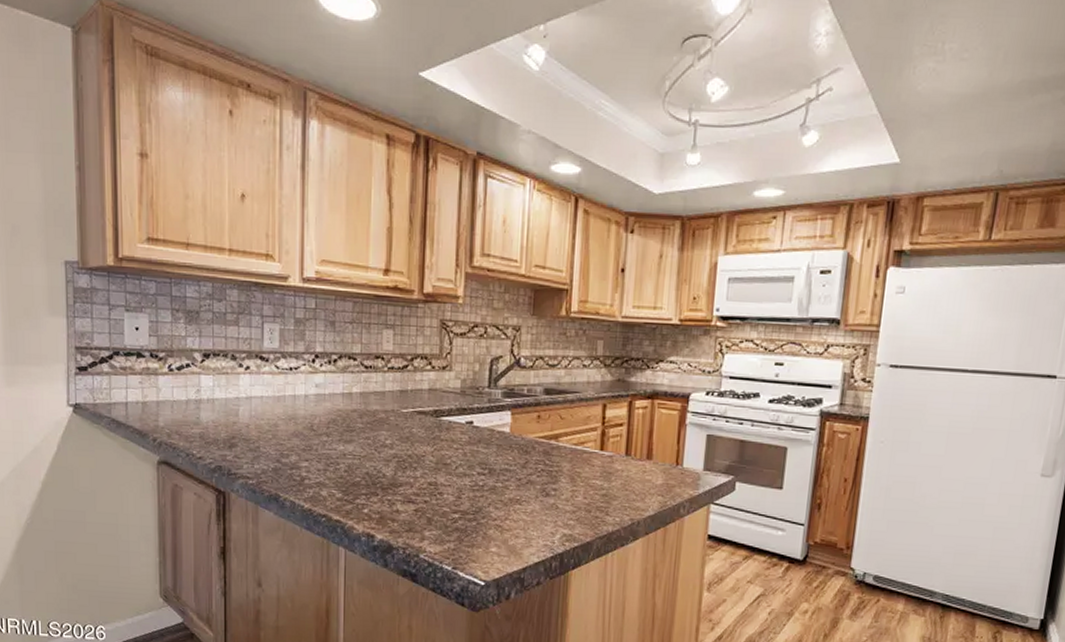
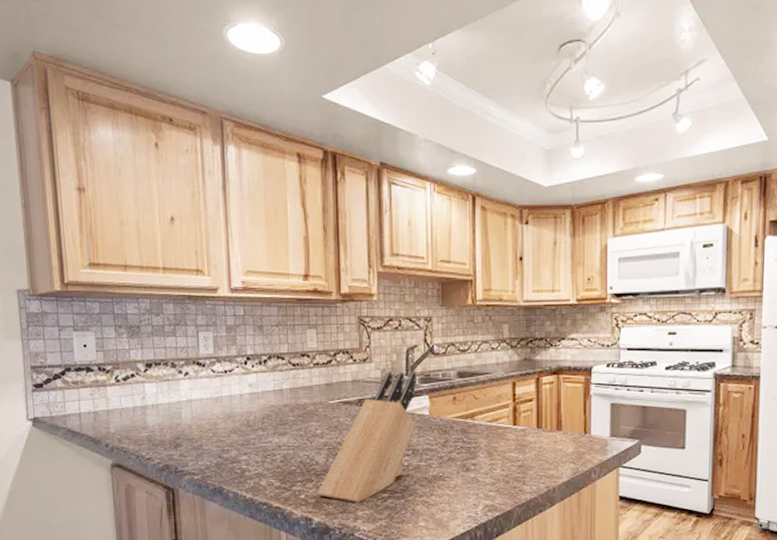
knife block: none [382,382,499,521] -> present [317,371,417,502]

